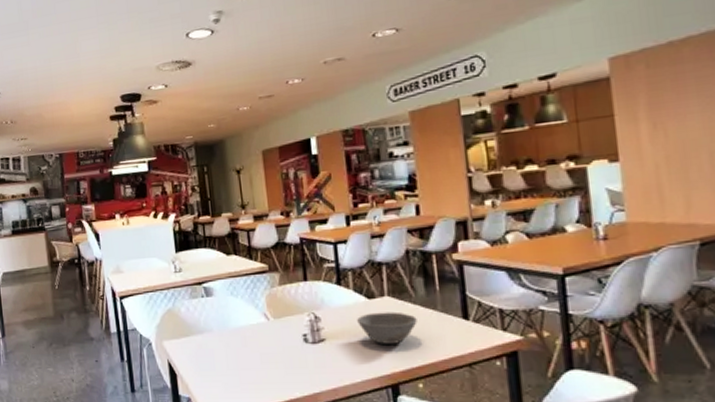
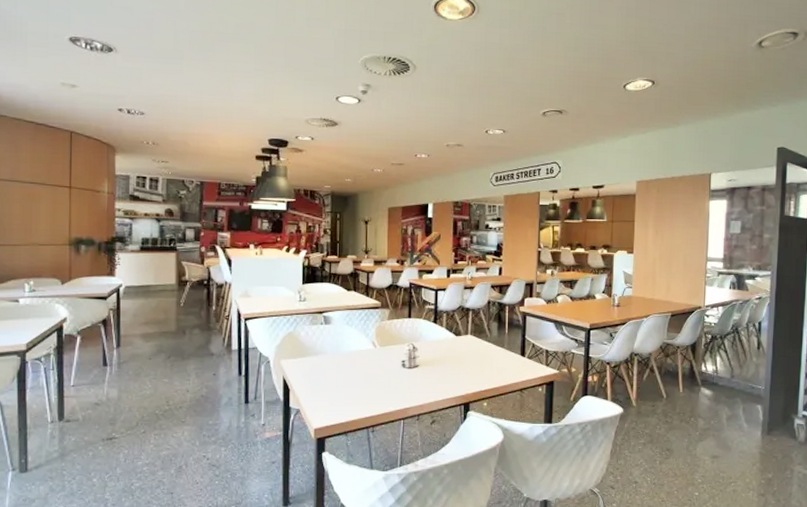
bowl: present [357,311,417,344] -> none [445,347,489,372]

